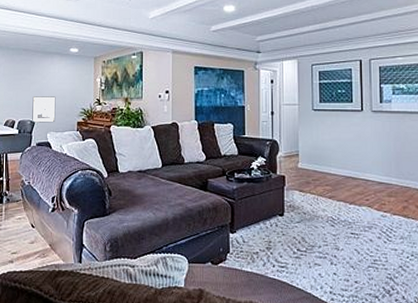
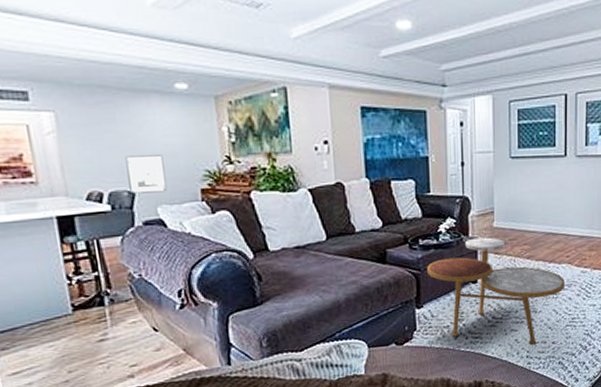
side table: none [241,176,365,282] -> present [427,237,565,345]

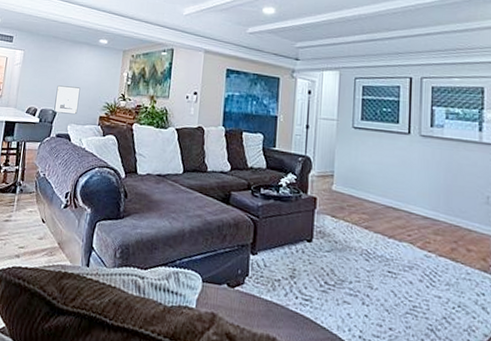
side table: present [427,237,565,345] -> none [265,197,405,326]

